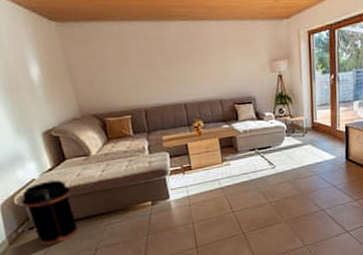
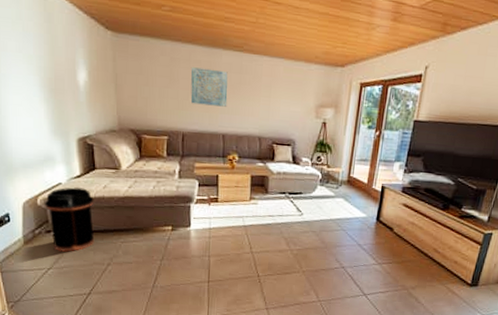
wall art: none [140,42,183,79] -> present [190,67,228,107]

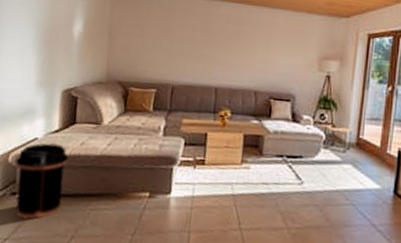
wall art: present [190,67,228,107] -> none [184,18,225,59]

